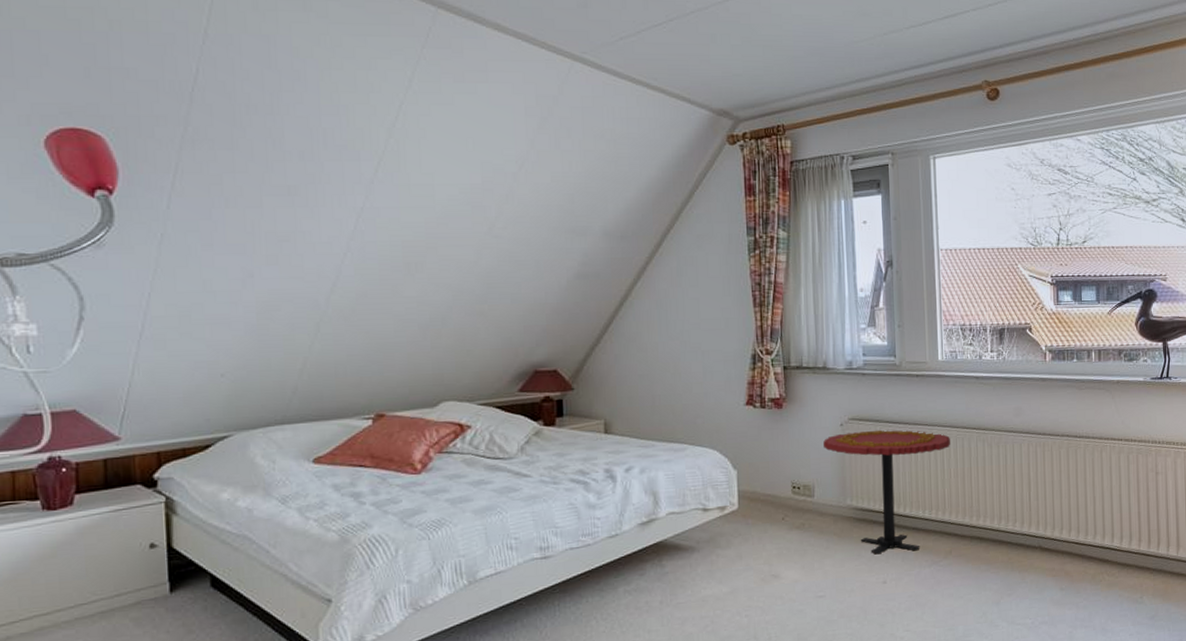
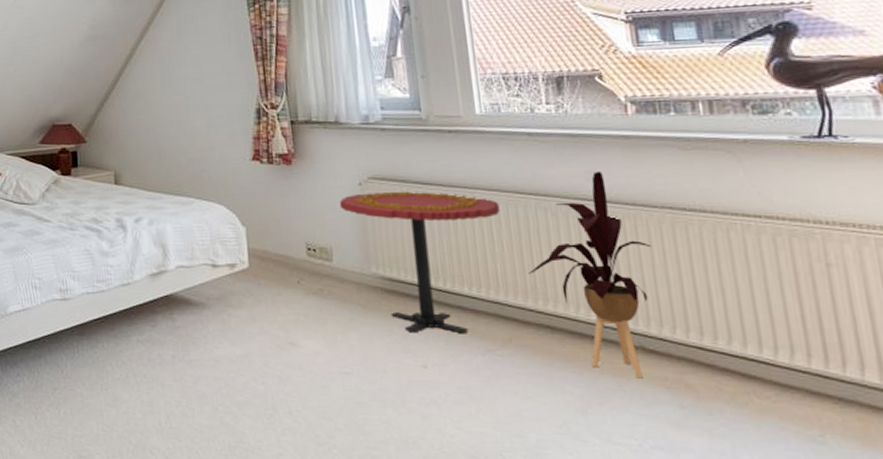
house plant: none [968,408,1053,572] -> present [528,171,651,379]

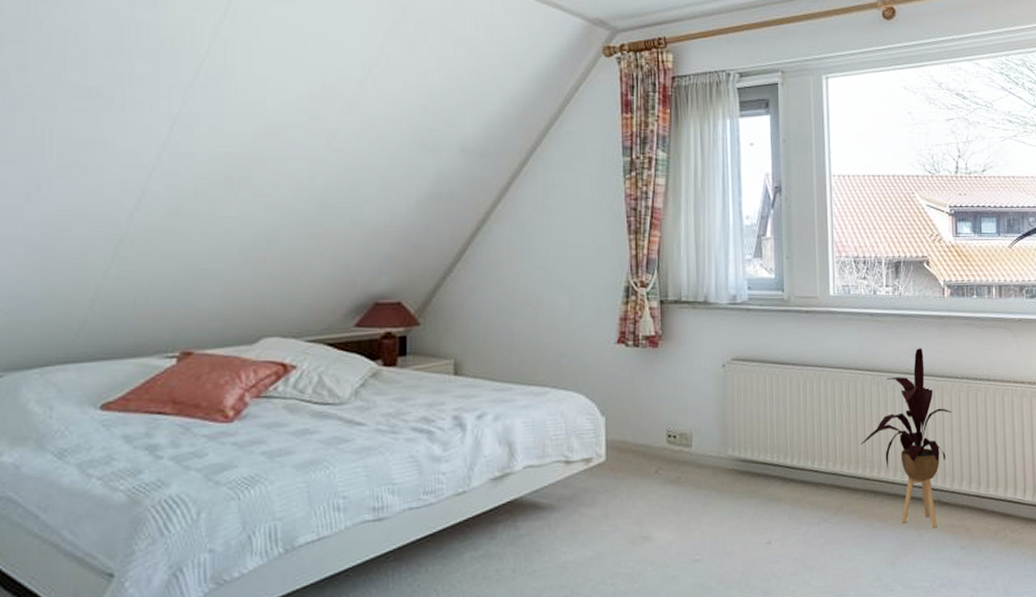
side table: present [340,191,500,334] -> none [703,371,842,511]

